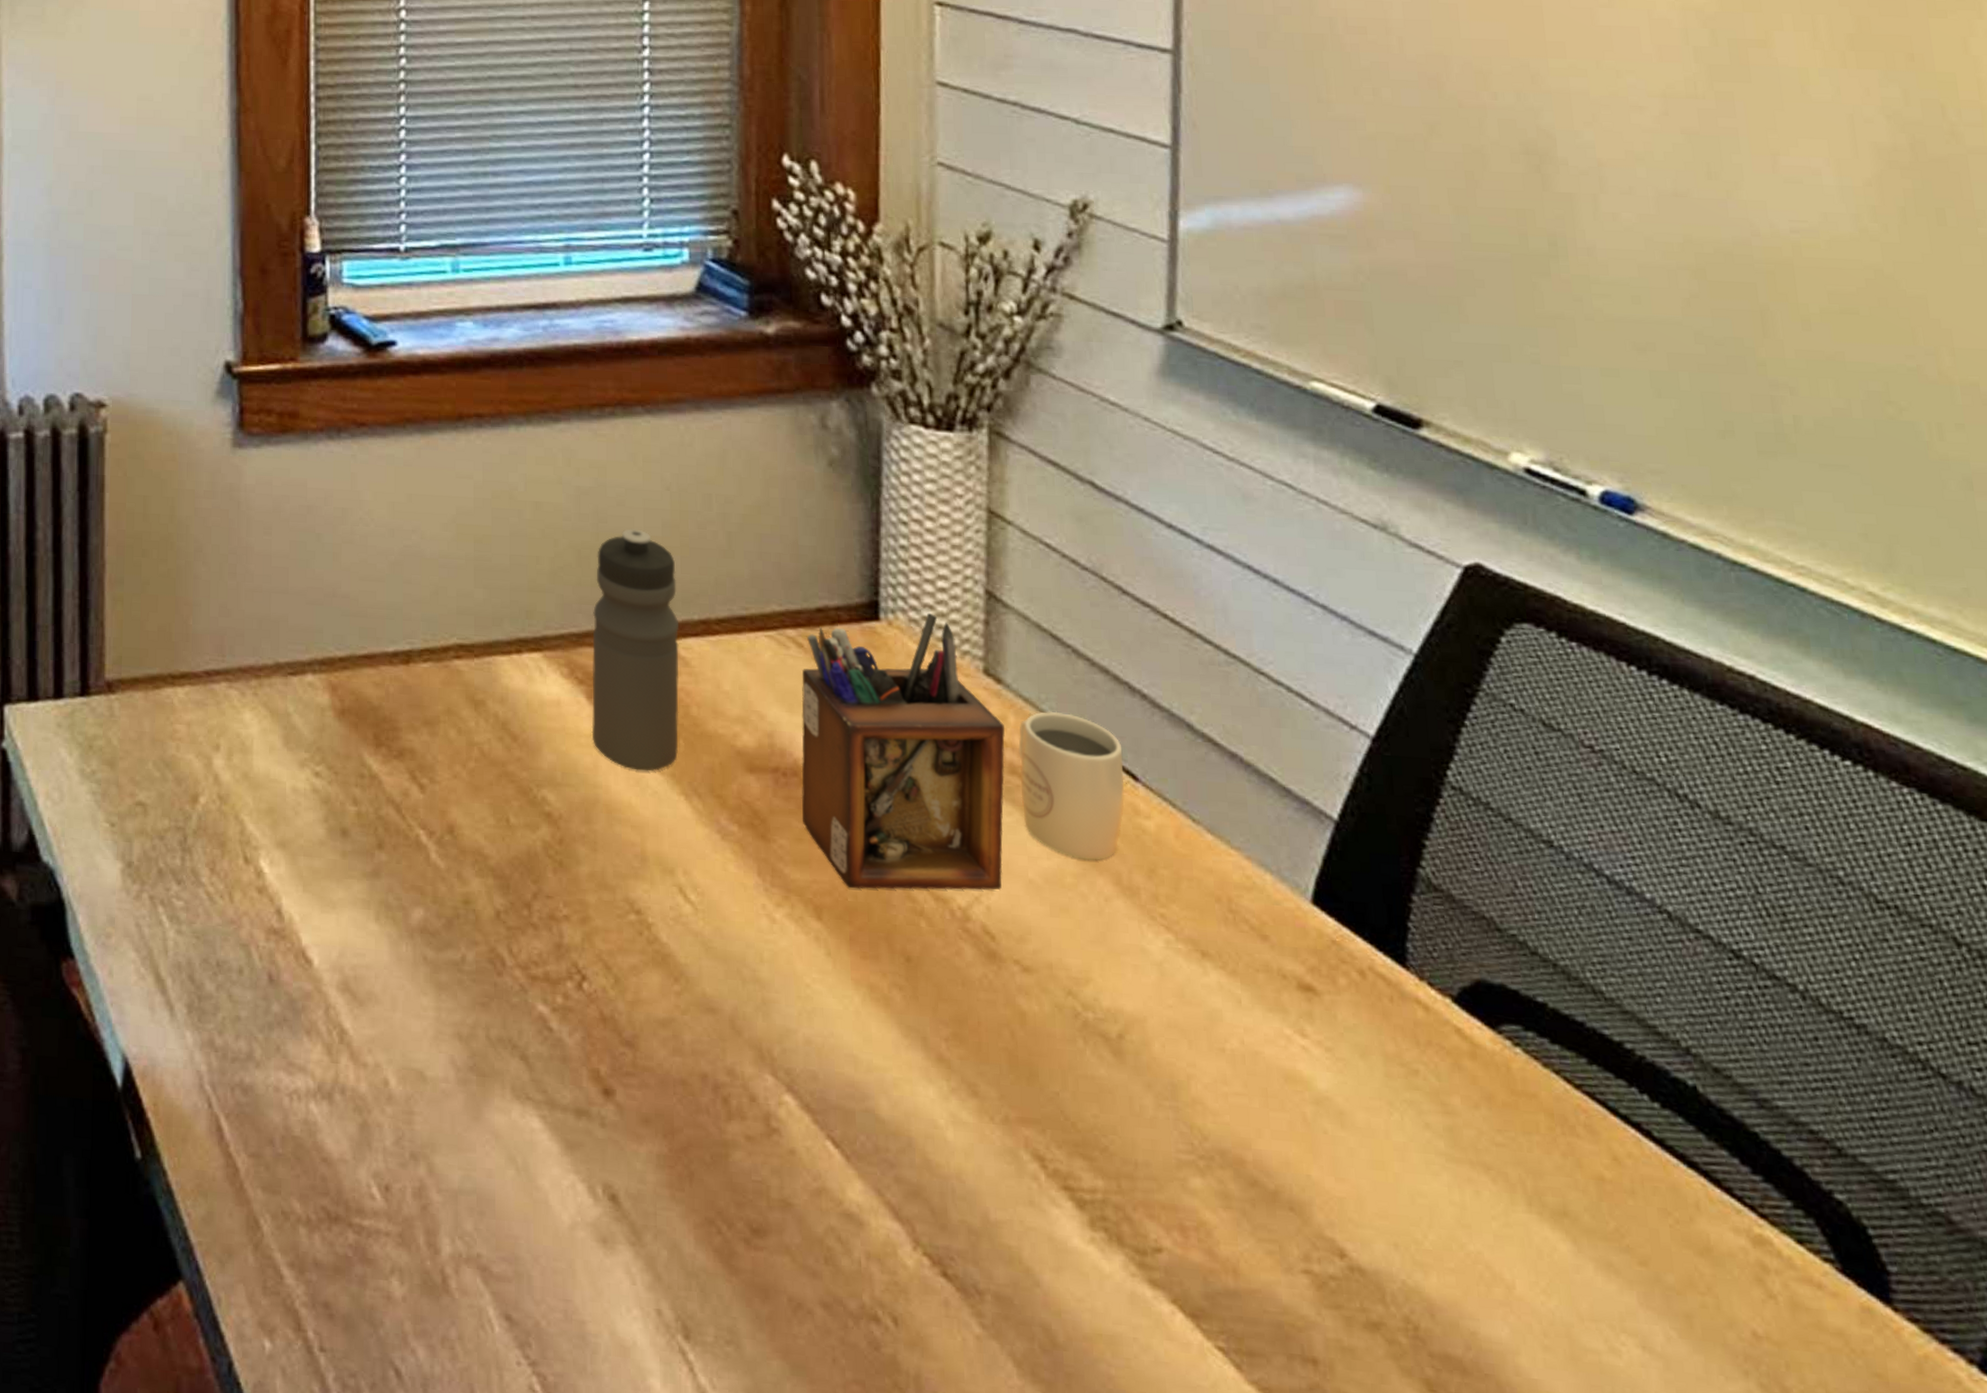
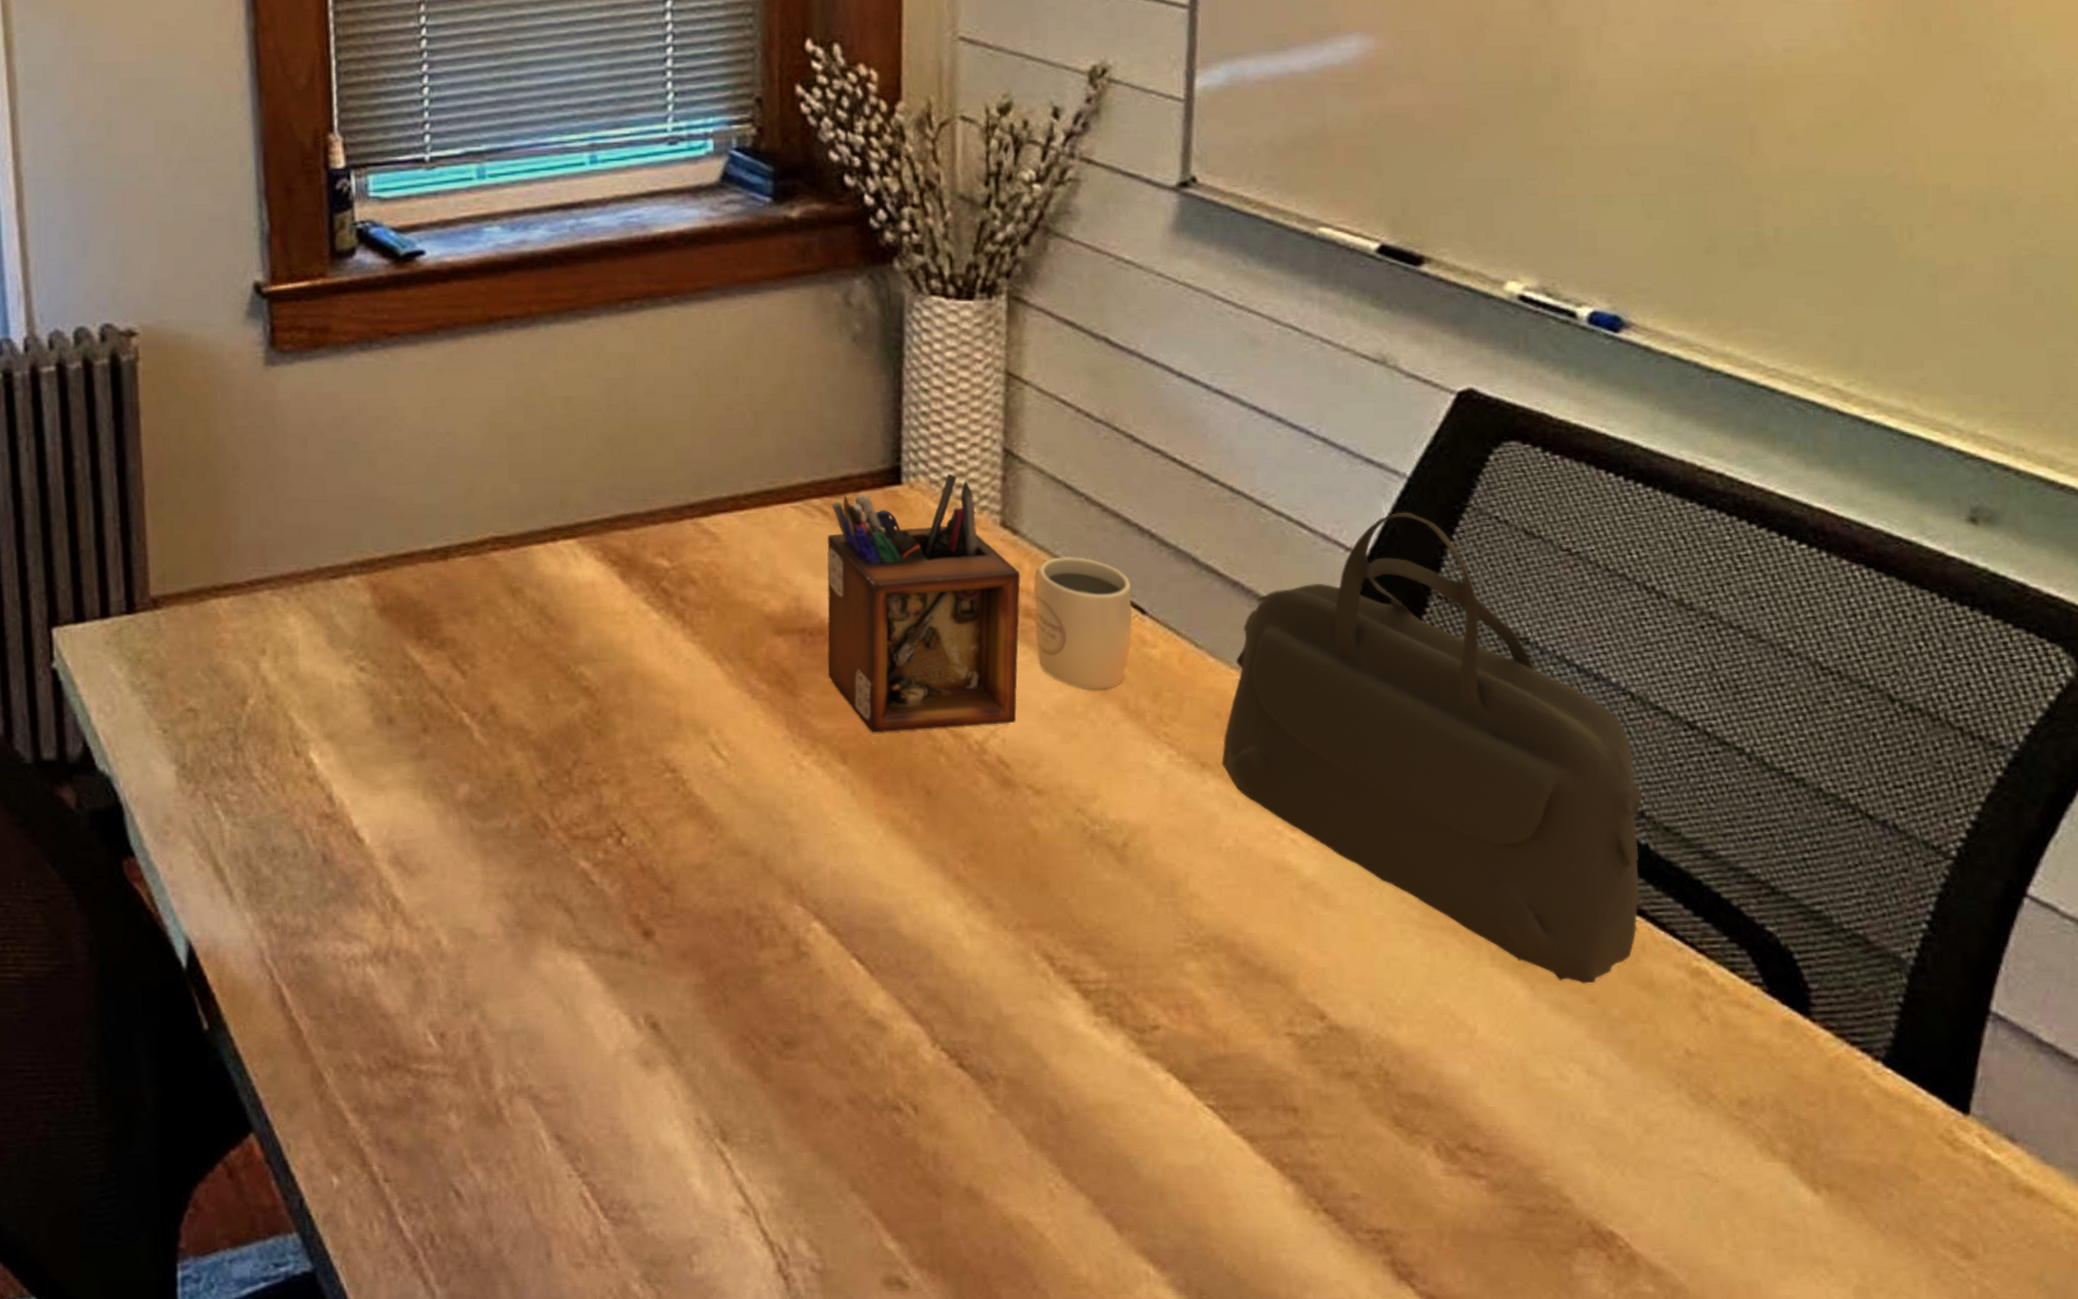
water bottle: present [591,528,680,771] -> none [625,415,710,641]
handbag: none [1223,691,1690,1243] -> present [1221,512,1642,984]

